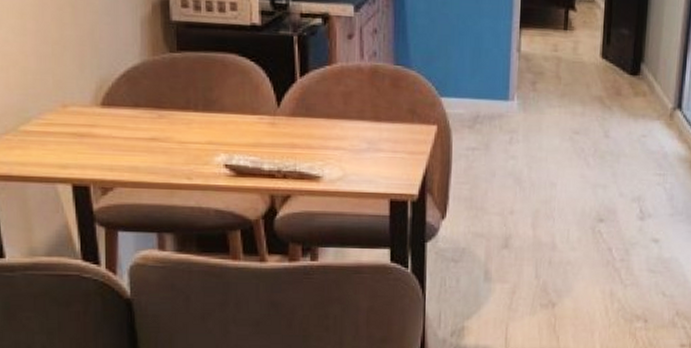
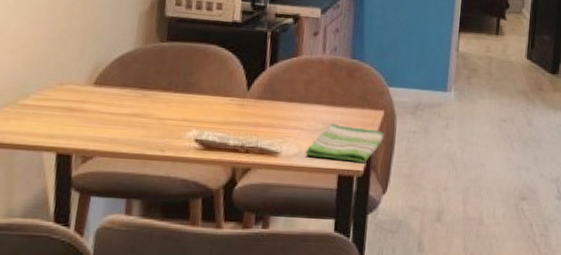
dish towel: none [351,141,439,185] -> present [305,123,384,163]

